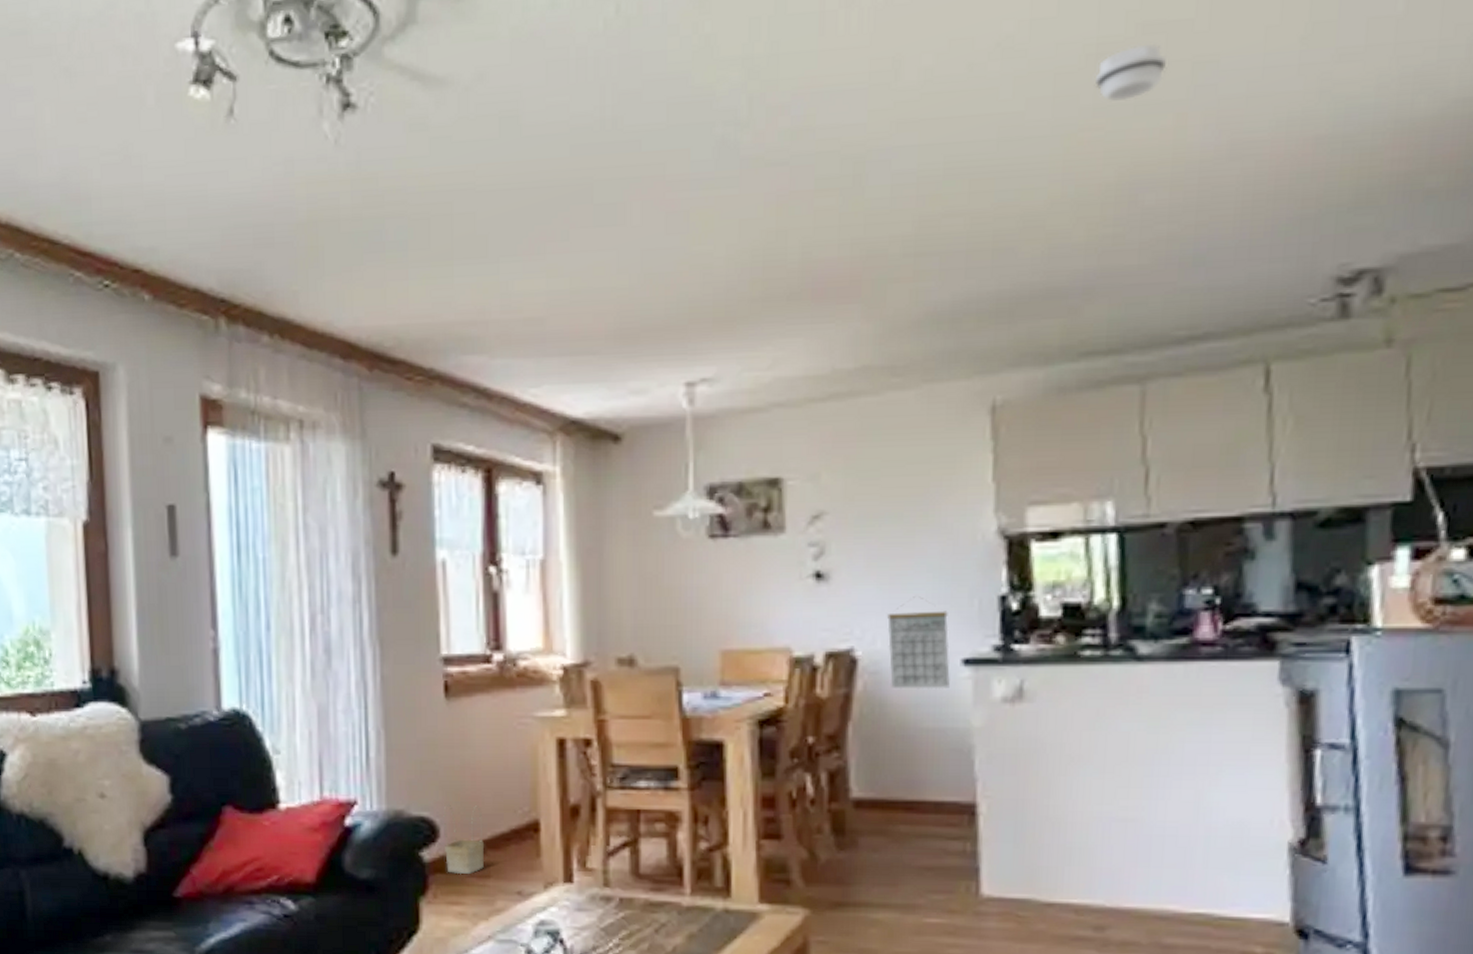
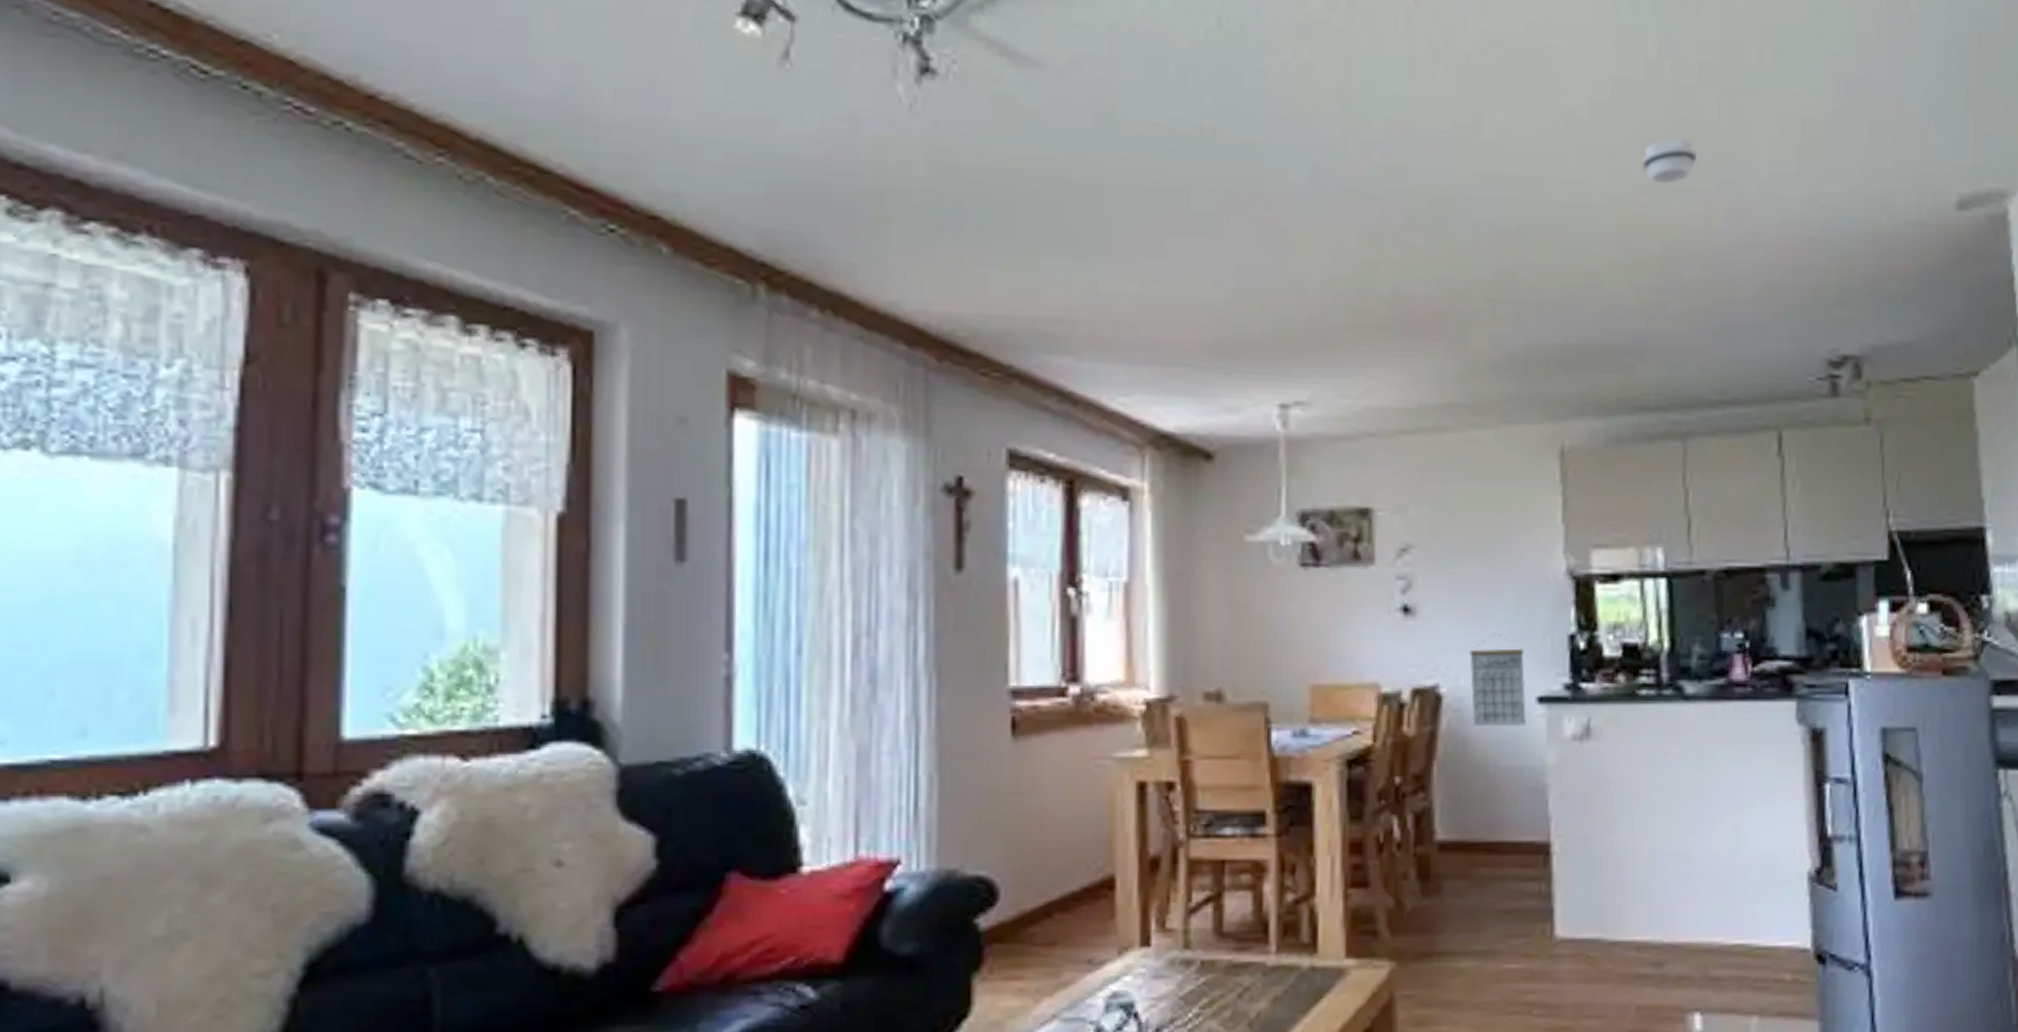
basket: present [443,804,485,875] -> none [1004,860,1052,944]

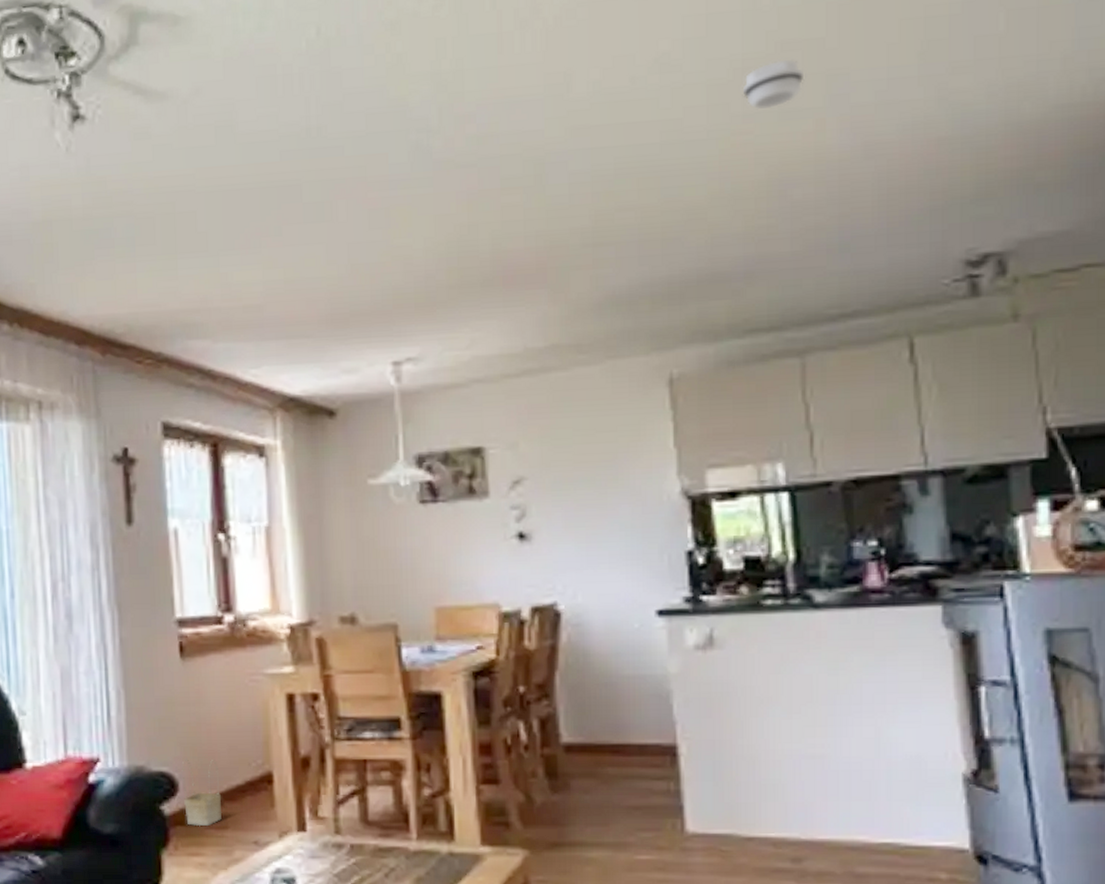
basket: none [1004,860,1052,944] -> present [181,759,222,827]
calendar: present [1469,633,1526,727] -> none [586,553,646,640]

